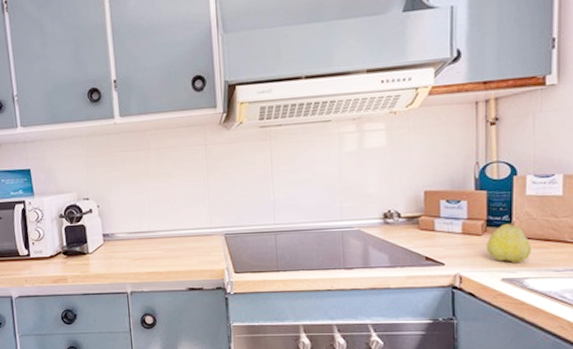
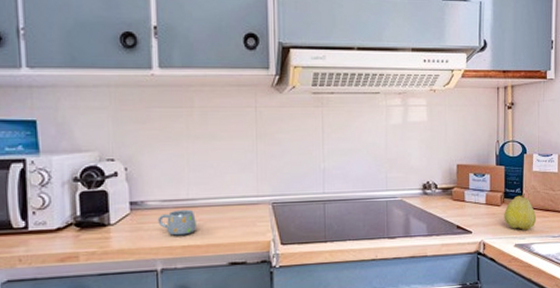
mug: none [125,240,158,263] -> present [157,209,196,236]

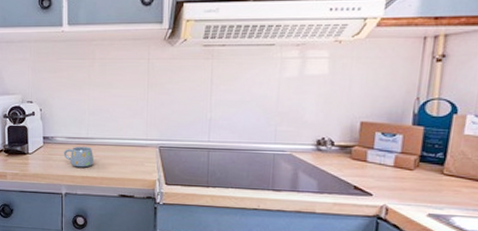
fruit: present [504,192,537,231] -> none [416,158,463,201]

